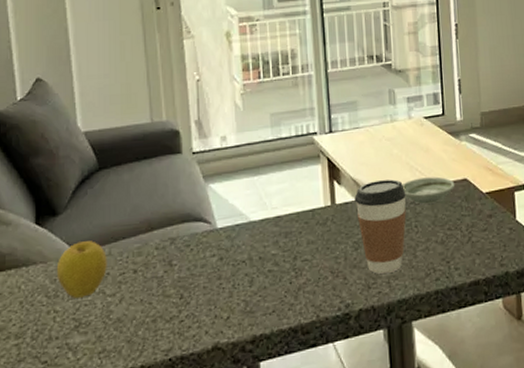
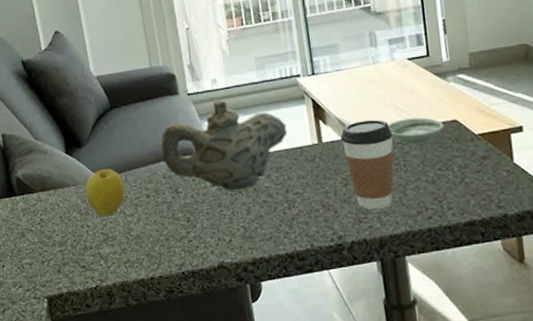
teapot: none [156,159,300,260] -> present [161,99,288,191]

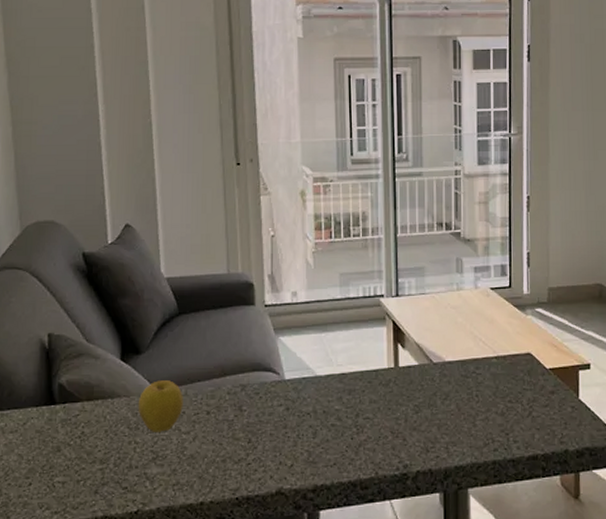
teapot: present [161,99,288,191] -> none [229,314,364,412]
coffee cup: present [340,119,394,210] -> none [417,347,469,440]
saucer: present [388,117,445,145] -> none [465,348,519,375]

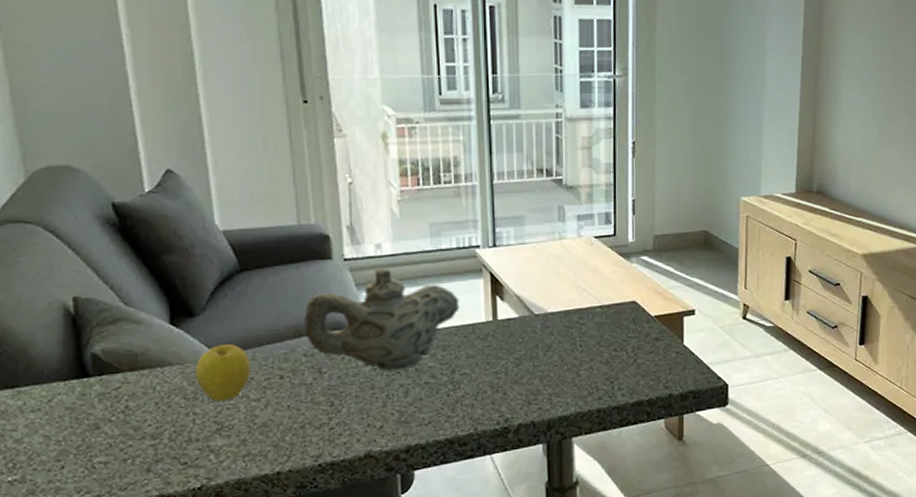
teapot: none [229,314,364,412] -> present [304,267,460,371]

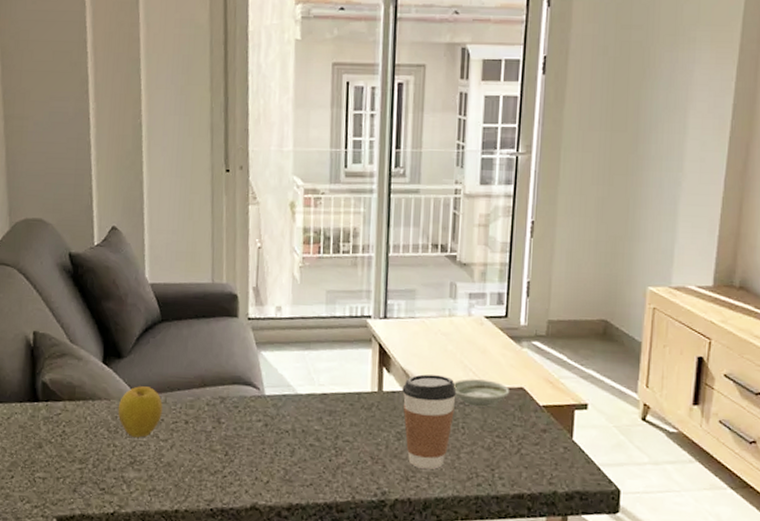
teapot: present [304,267,460,371] -> none [209,329,348,430]
coffee cup: none [517,298,572,391] -> present [402,374,457,470]
saucer: none [568,297,623,324] -> present [453,379,510,407]

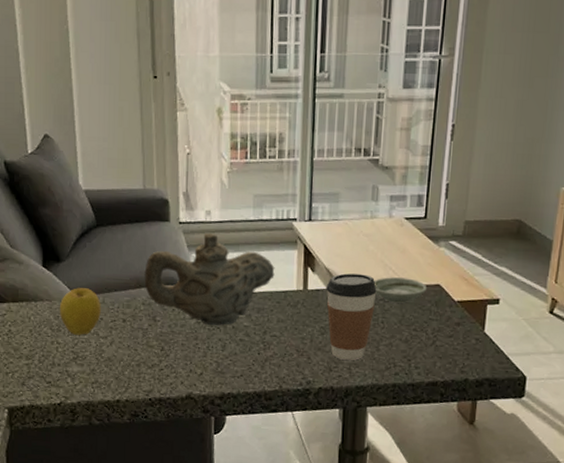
teapot: none [209,329,348,430] -> present [144,232,275,326]

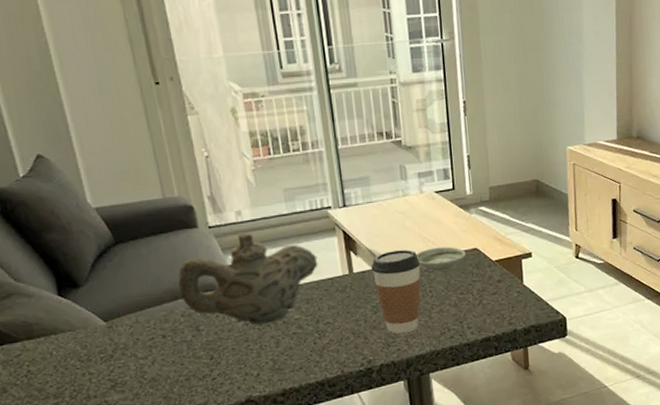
apple: present [59,288,101,335] -> none [85,310,136,362]

